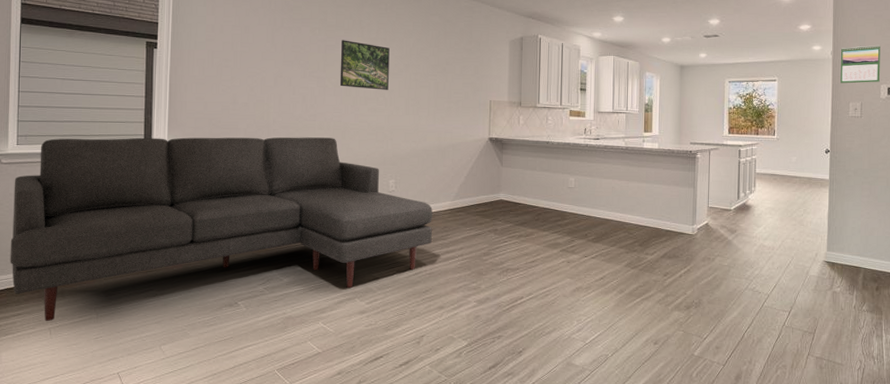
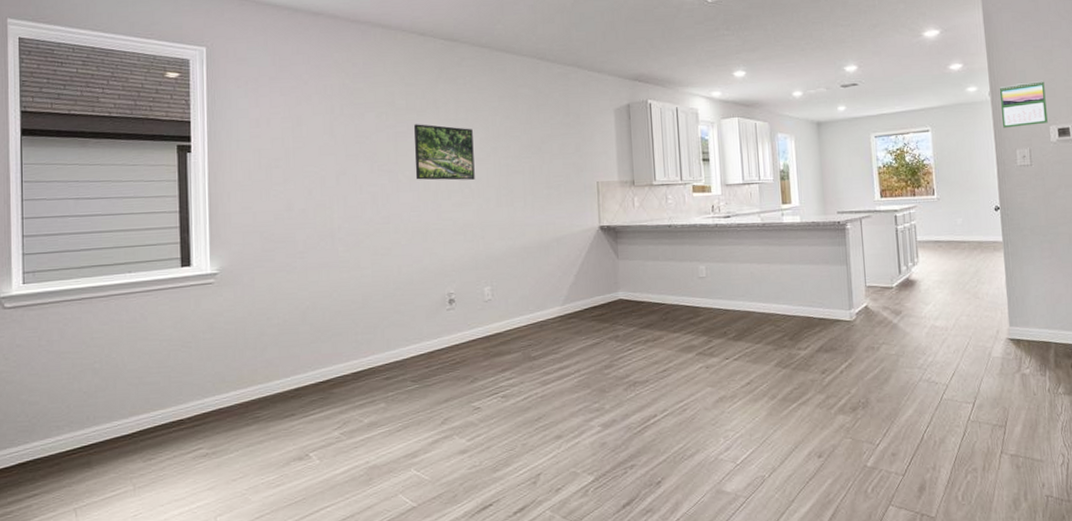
sofa: present [10,137,433,322] -> none [20,242,541,501]

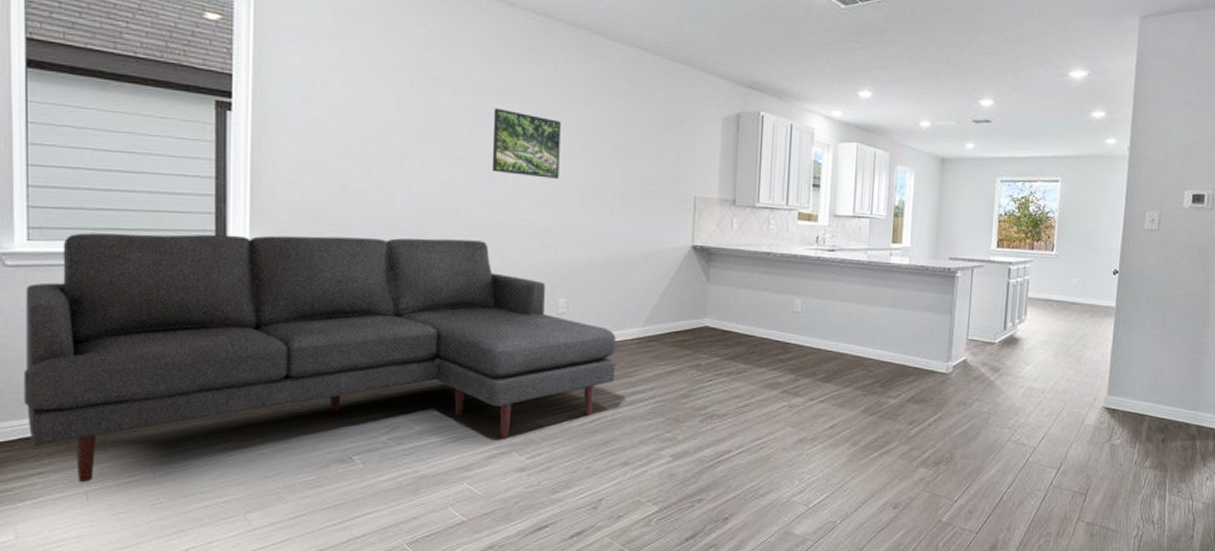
sofa: none [20,242,541,501] -> present [23,233,616,483]
calendar: present [1000,80,1048,128] -> none [1137,140,1188,188]

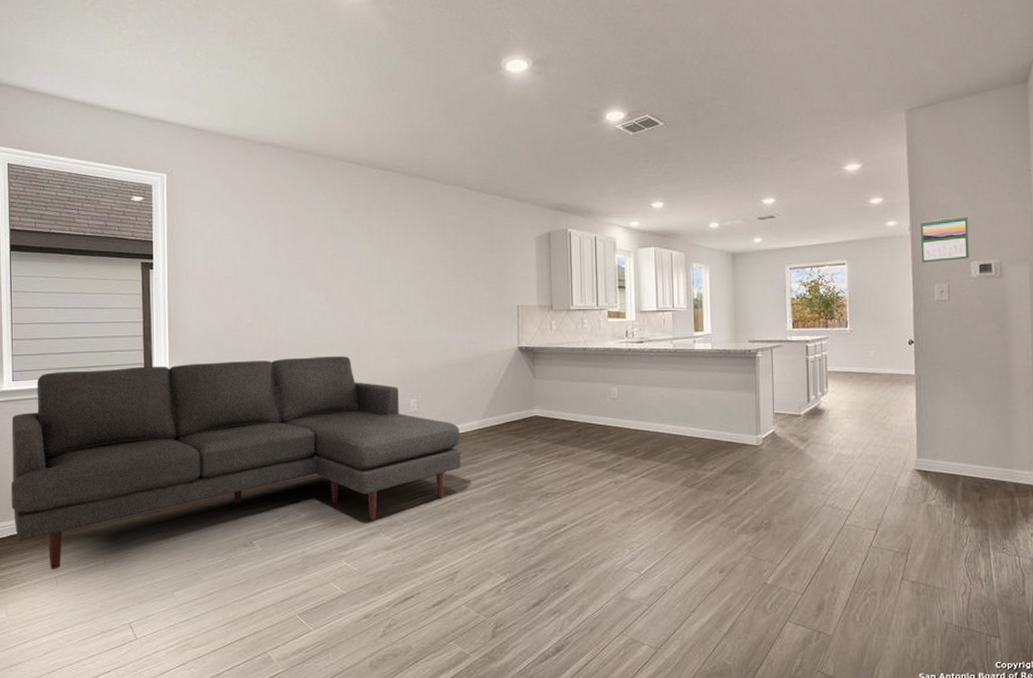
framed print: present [491,108,561,179] -> none [349,247,404,301]
calendar: none [1137,140,1188,188] -> present [921,215,969,263]

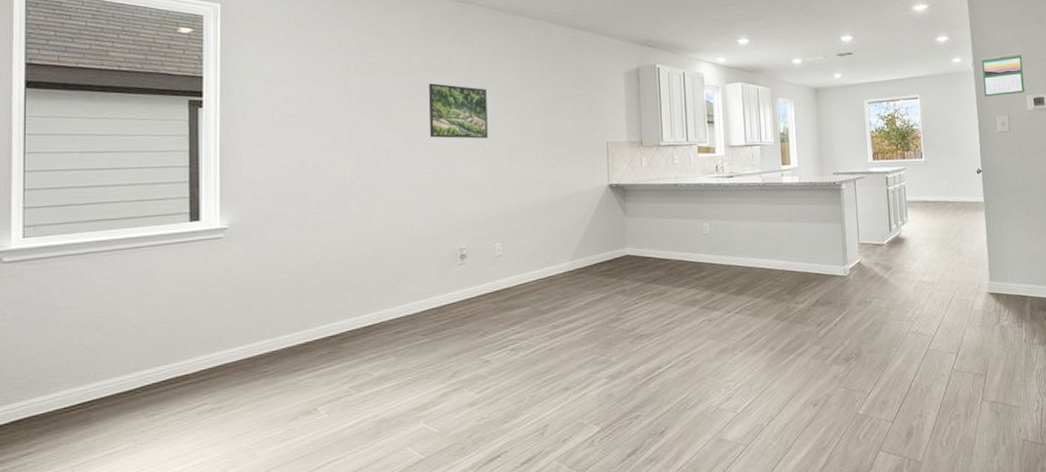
sofa: present [11,356,461,570] -> none [16,198,550,459]
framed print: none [349,247,404,301] -> present [428,83,488,139]

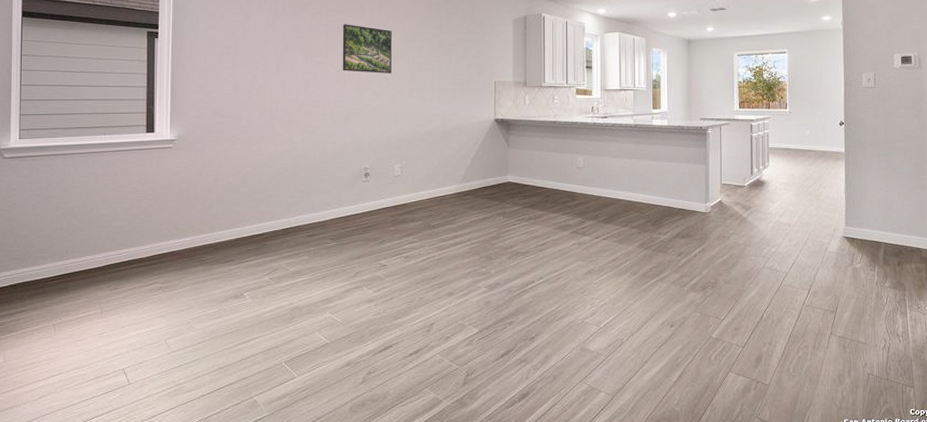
calendar: present [982,53,1025,97] -> none [852,13,893,54]

